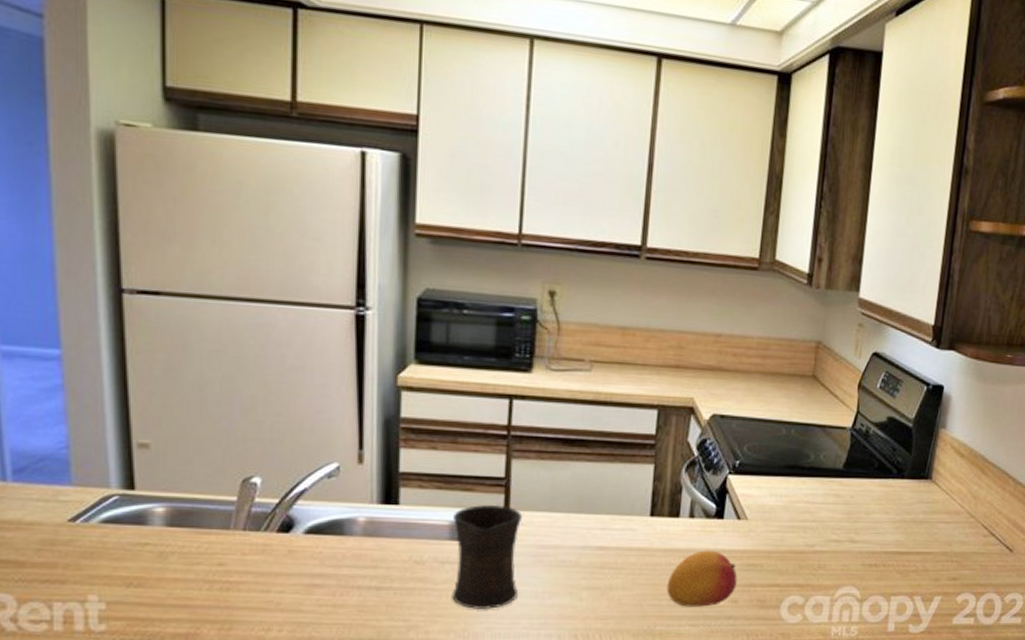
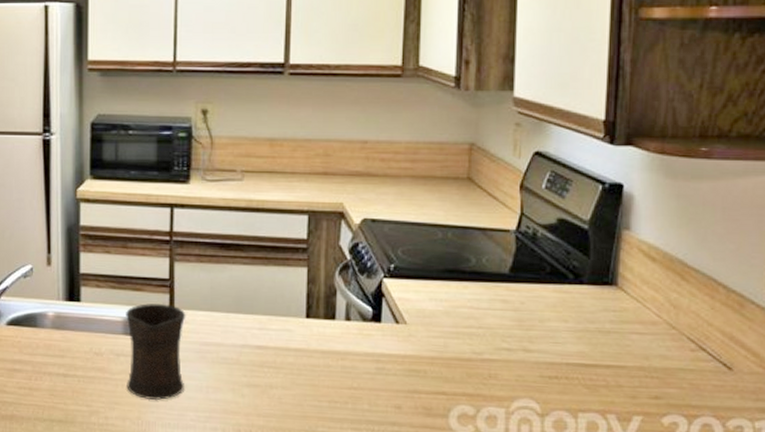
fruit: present [666,550,737,607] -> none [326,353,399,411]

